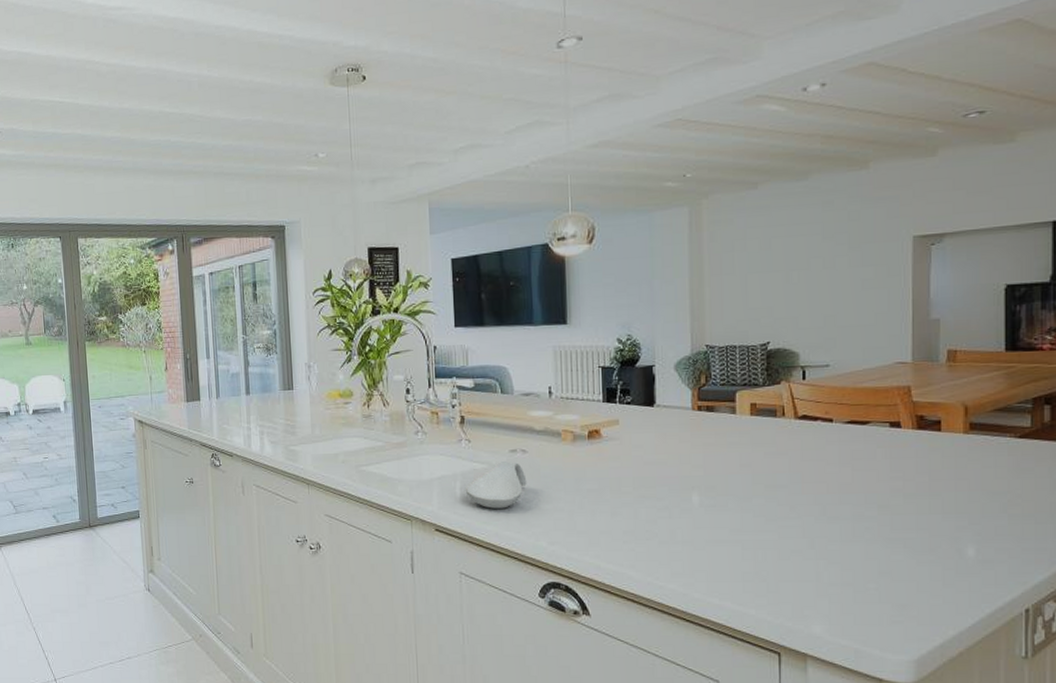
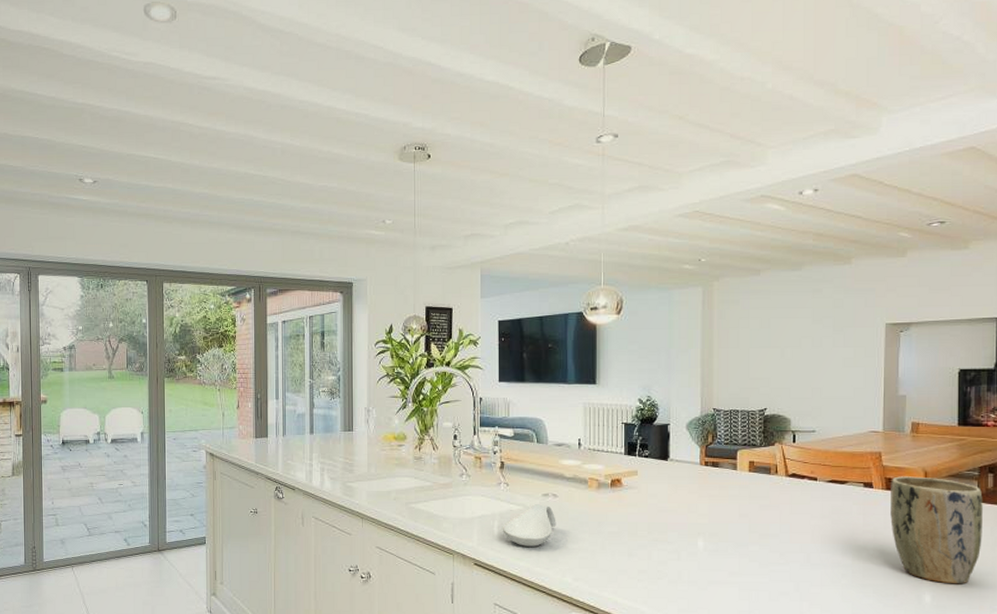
plant pot: none [923,412,1038,535] -> present [890,476,983,584]

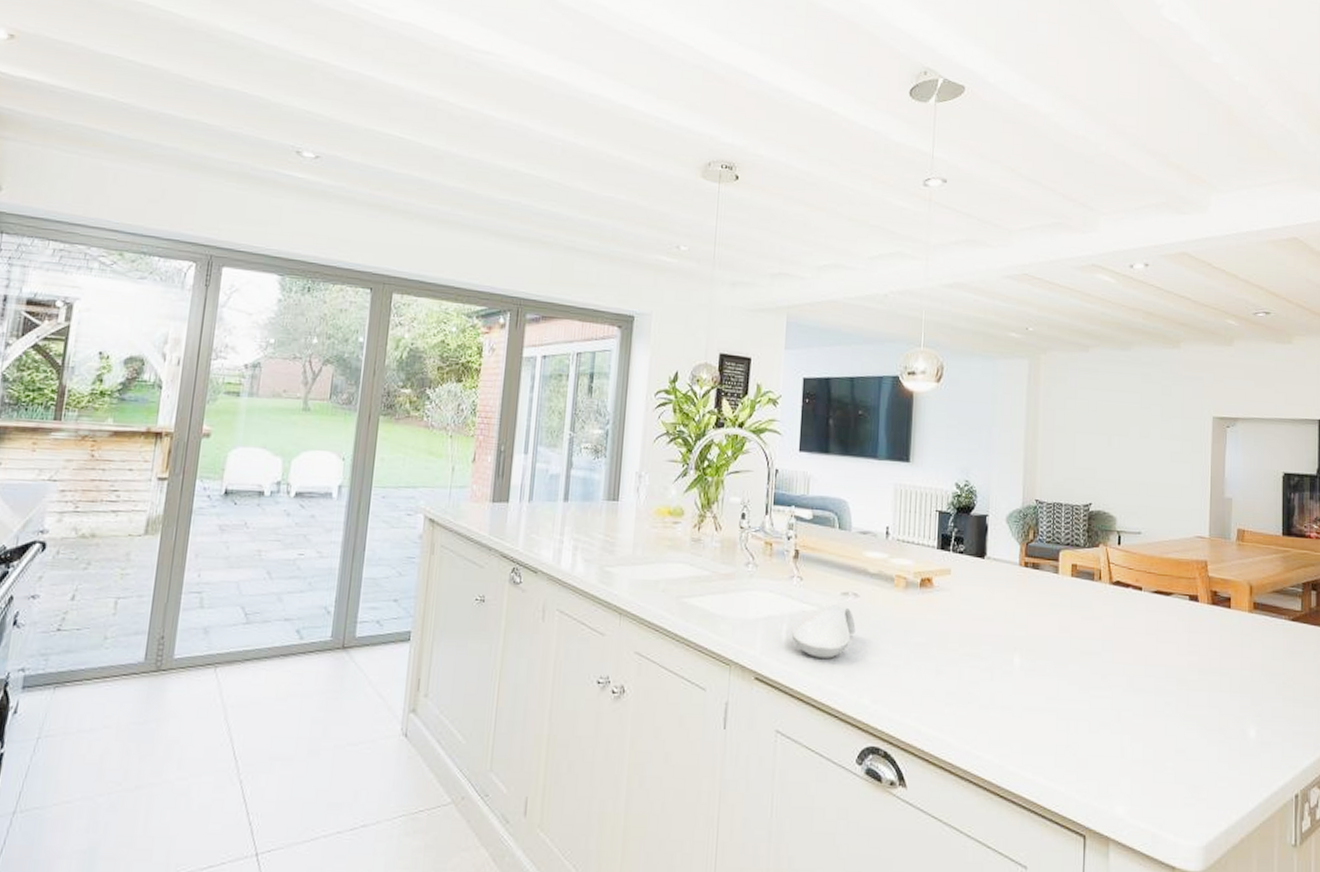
plant pot: present [890,476,983,584] -> none [1216,589,1306,717]

